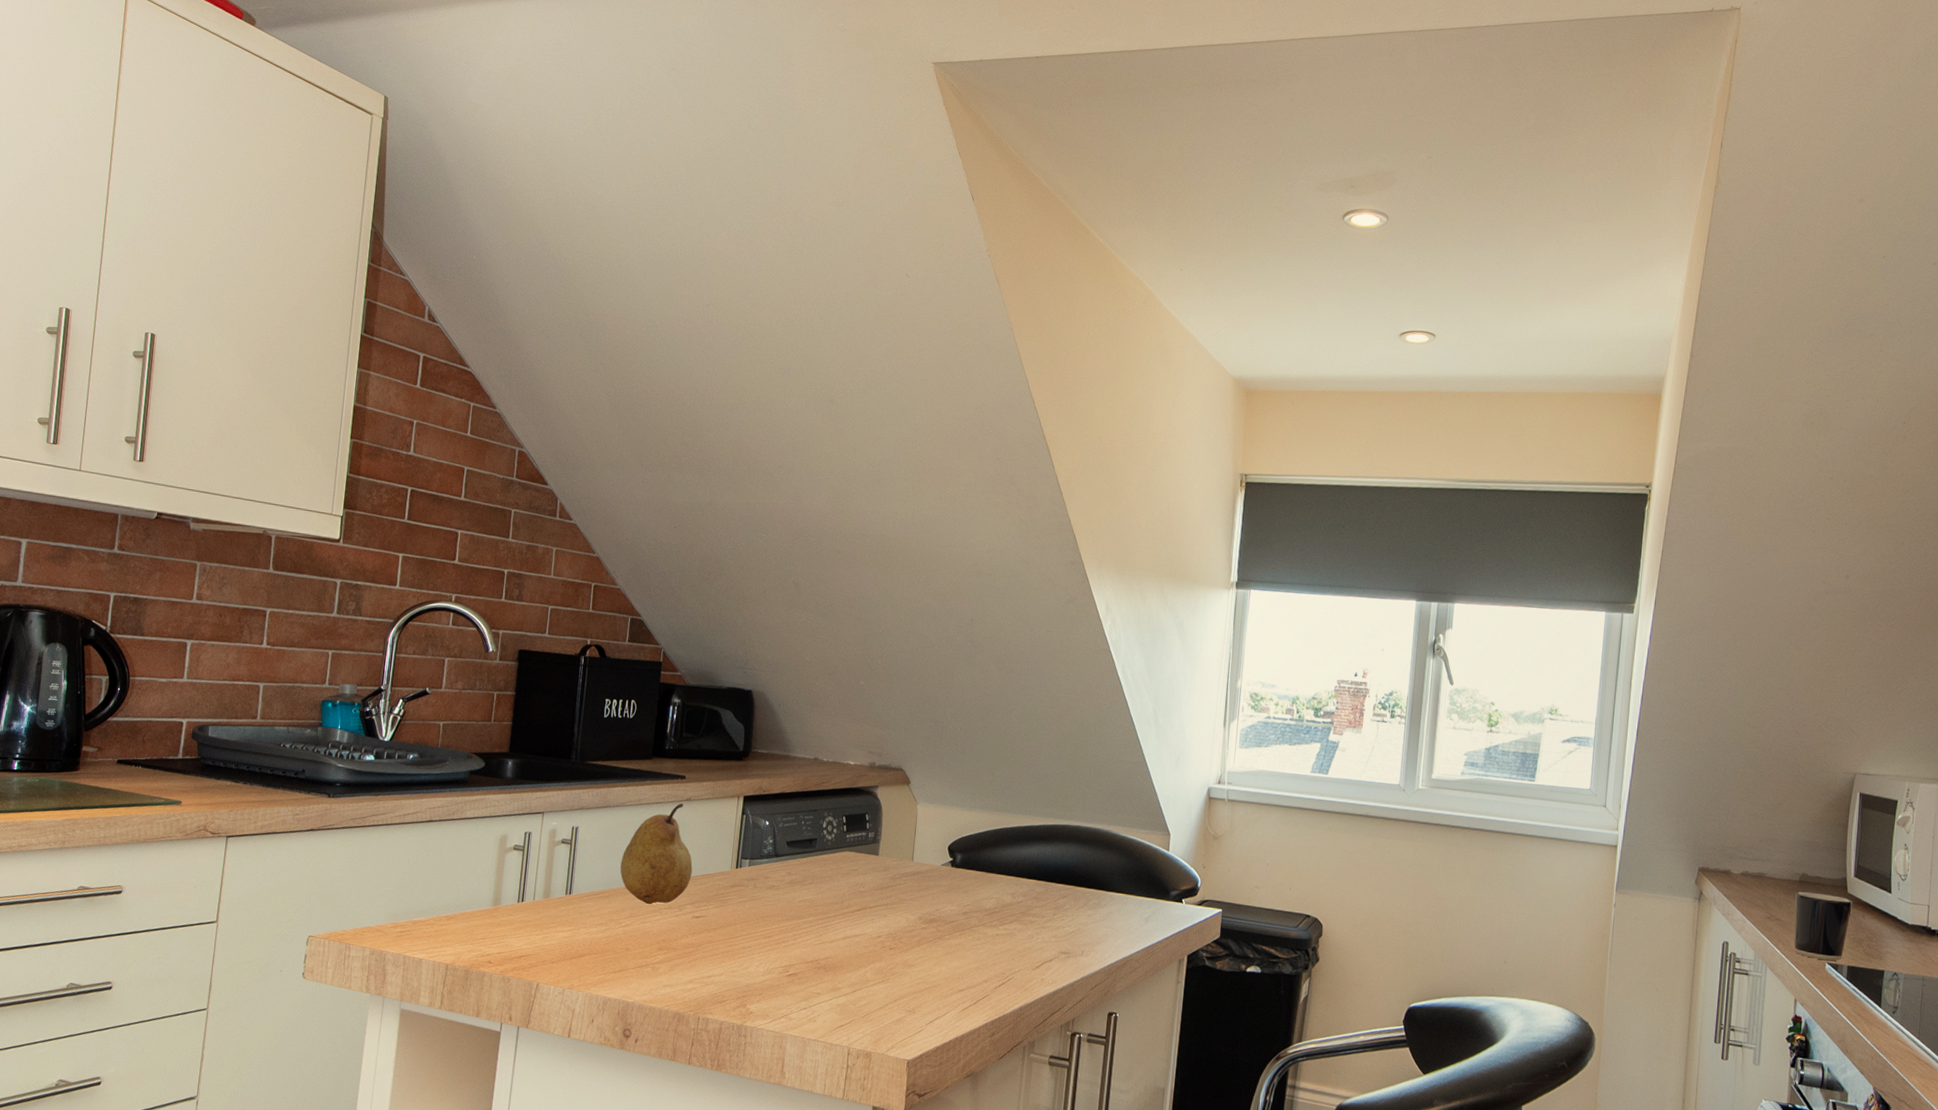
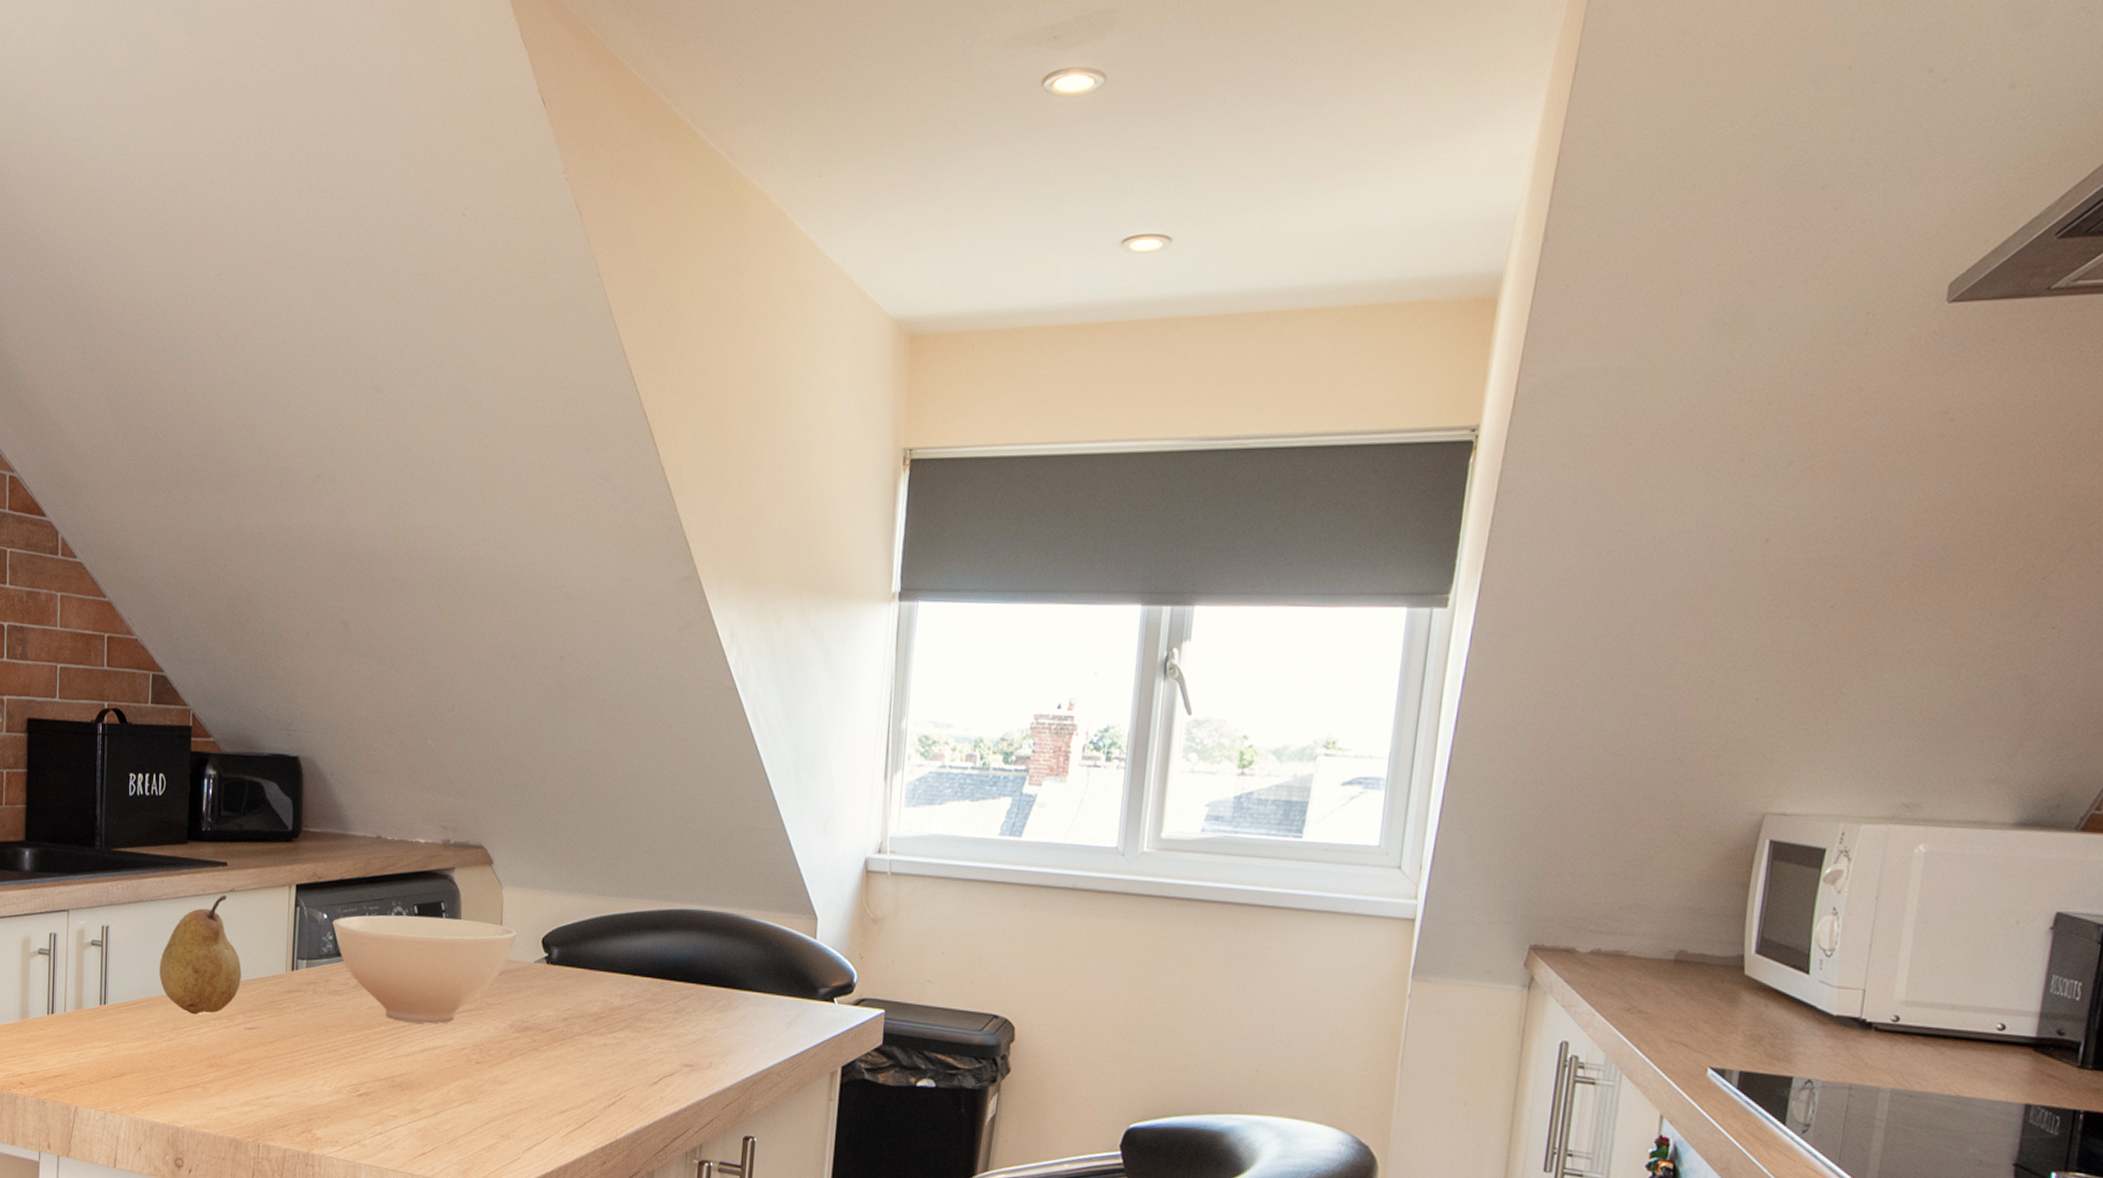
bowl: none [773,823,928,916] -> present [332,915,518,1024]
mug: present [1794,891,1852,961] -> none [1663,974,1751,1065]

